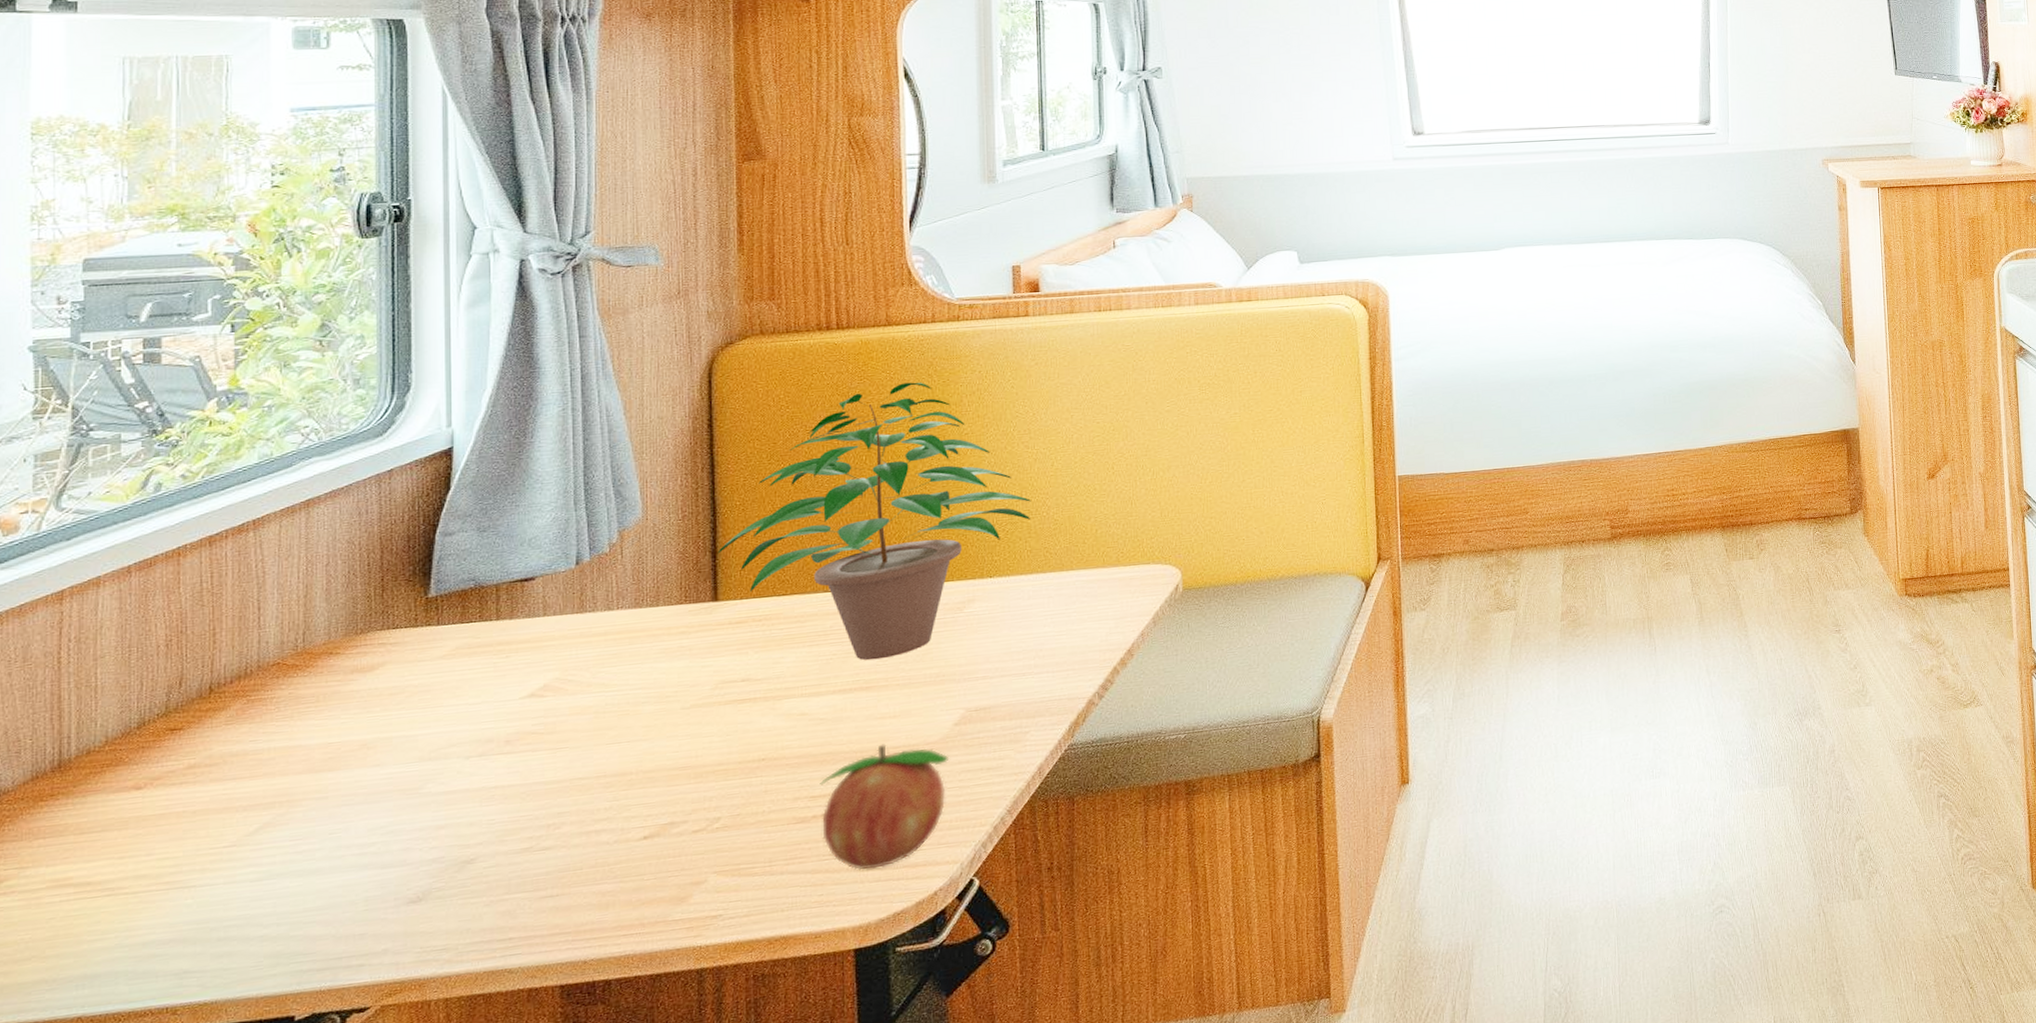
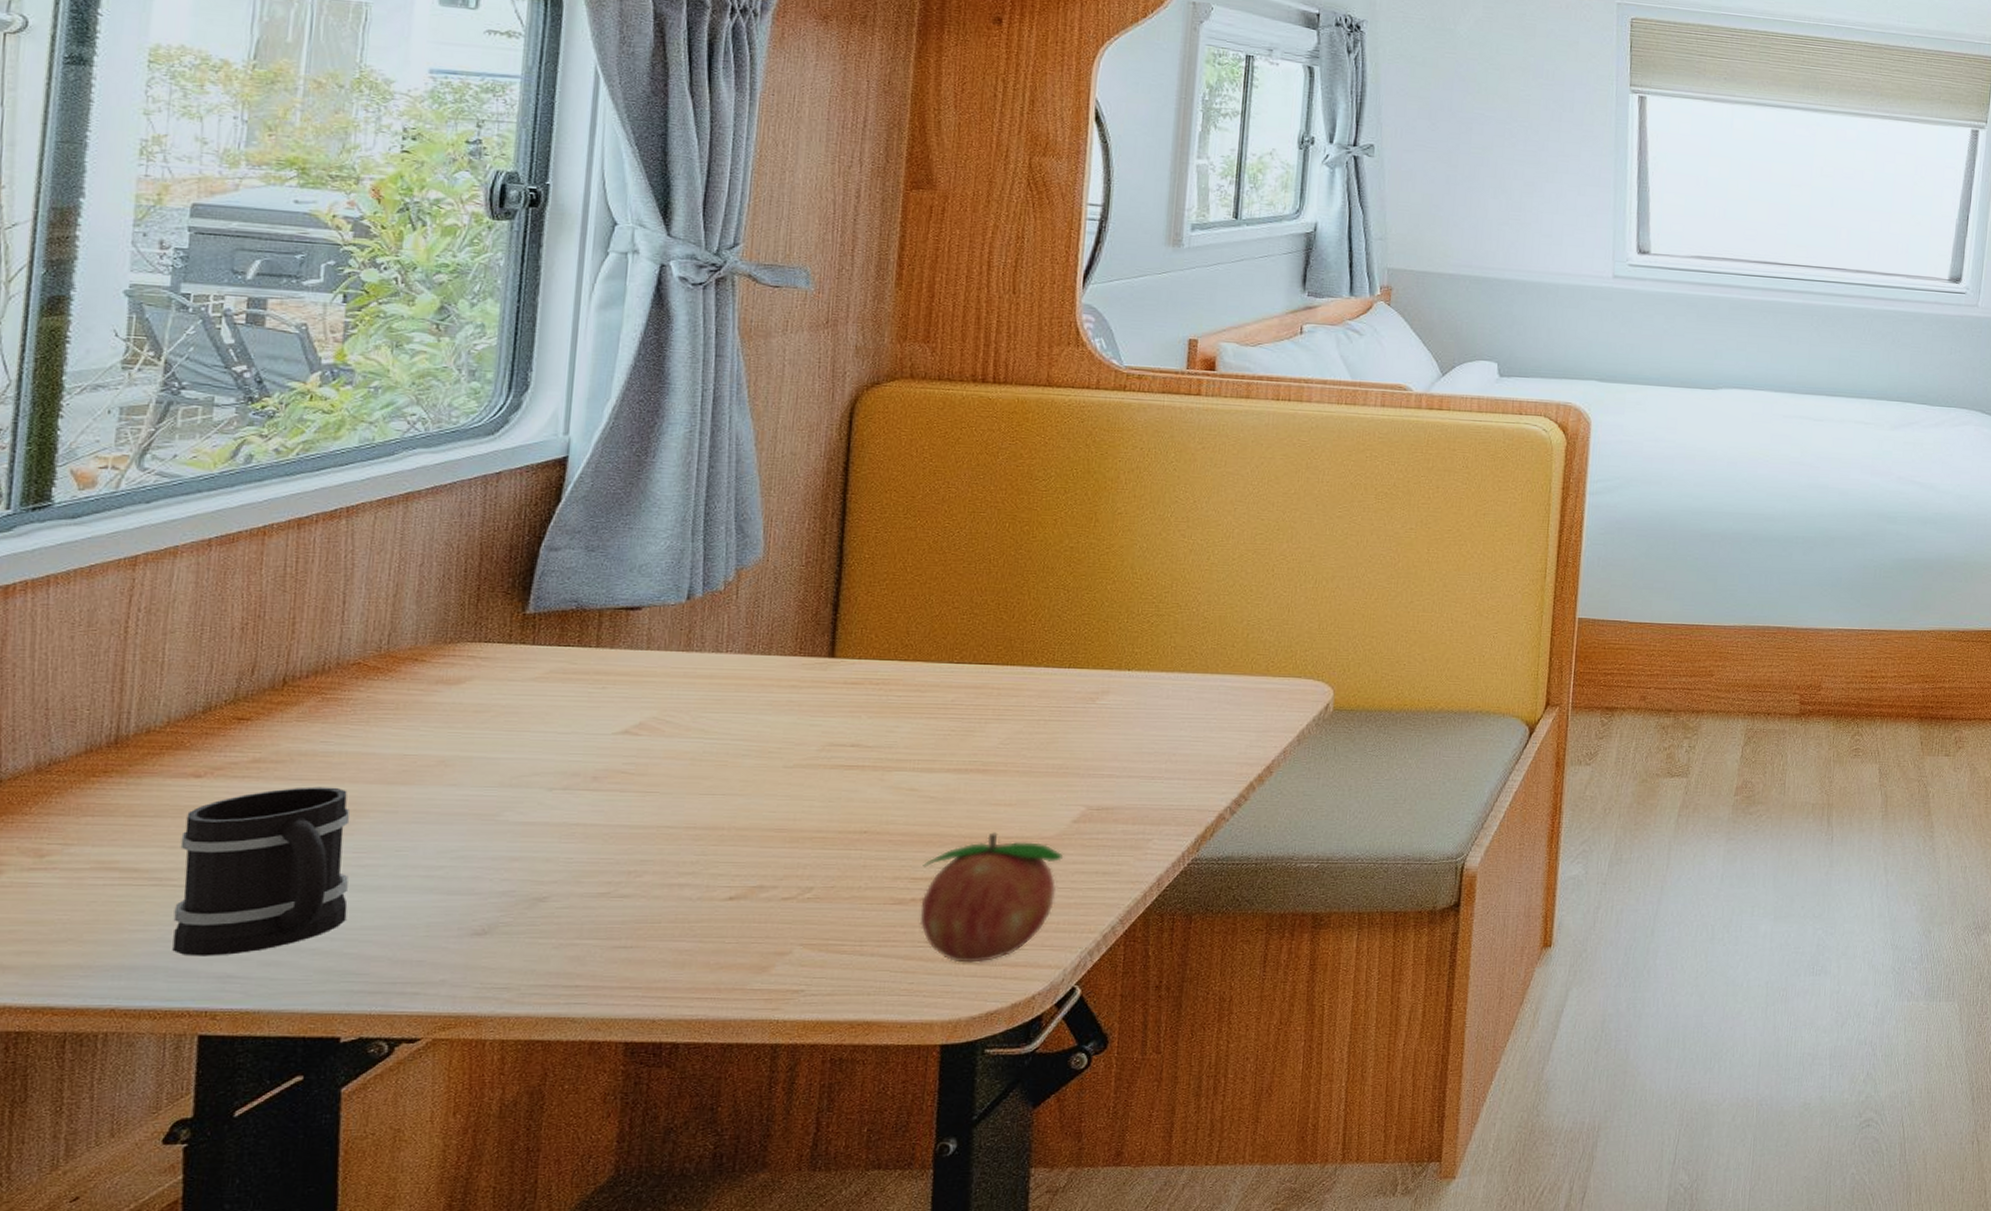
mug: none [128,781,290,958] -> present [172,787,350,956]
potted plant: present [717,382,1031,661] -> none [839,450,1181,742]

